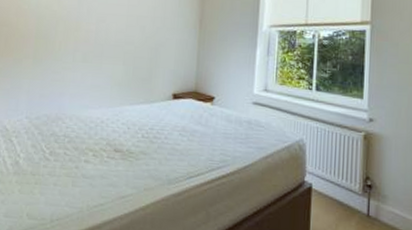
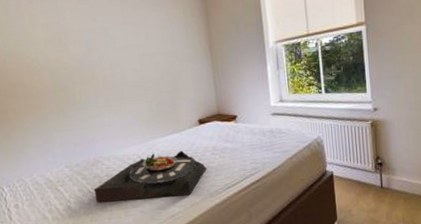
serving tray: none [45,122,172,176] -> present [94,150,207,203]

